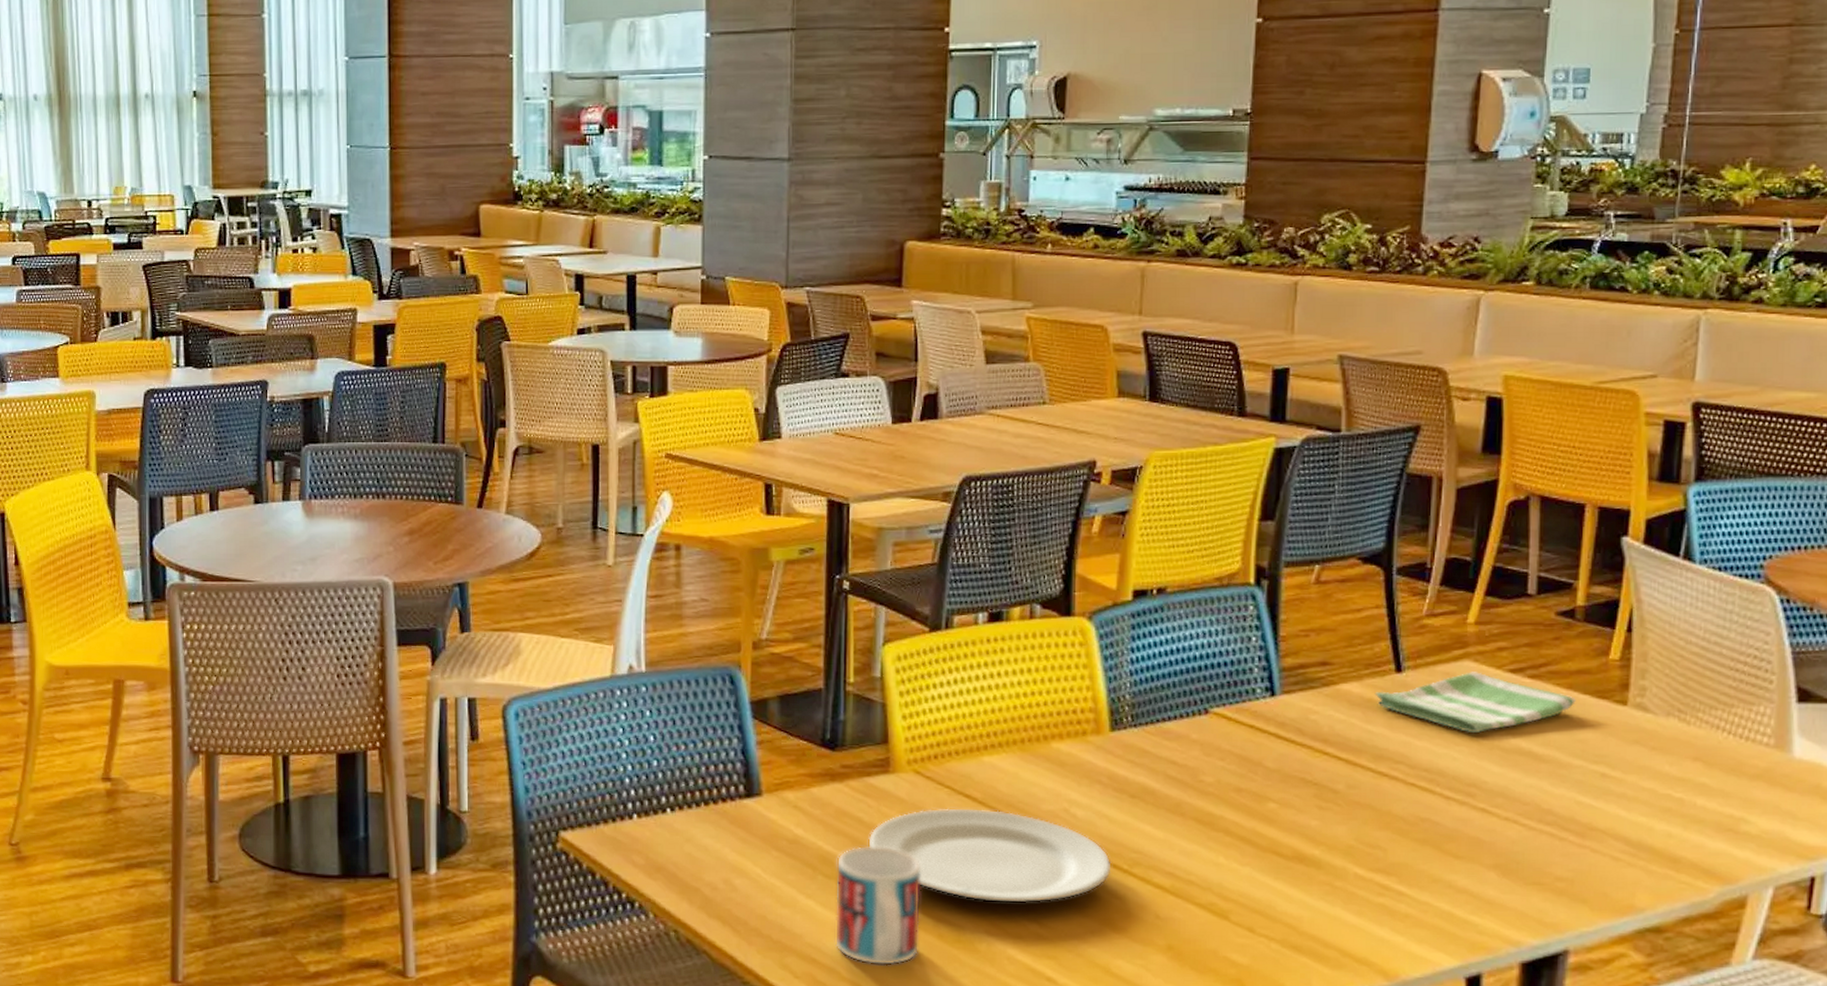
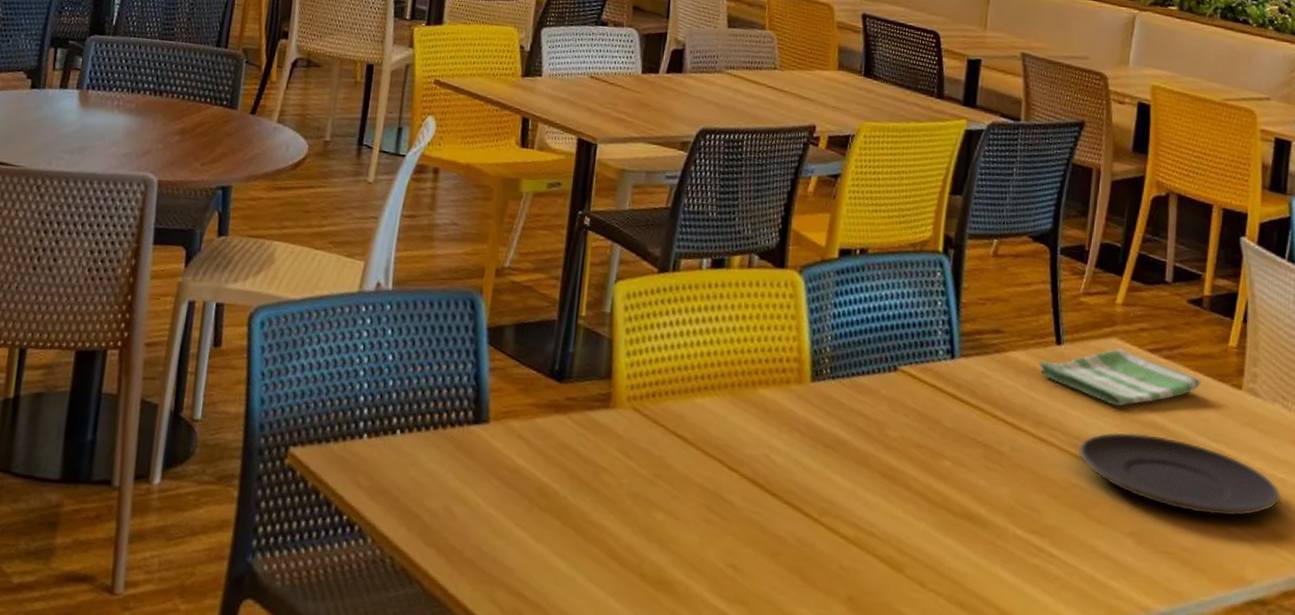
mug: present [834,845,921,966] -> none [543,479,631,605]
plate: present [868,808,1112,903] -> none [584,446,804,547]
plate: none [1427,761,1678,842] -> present [1078,432,1281,517]

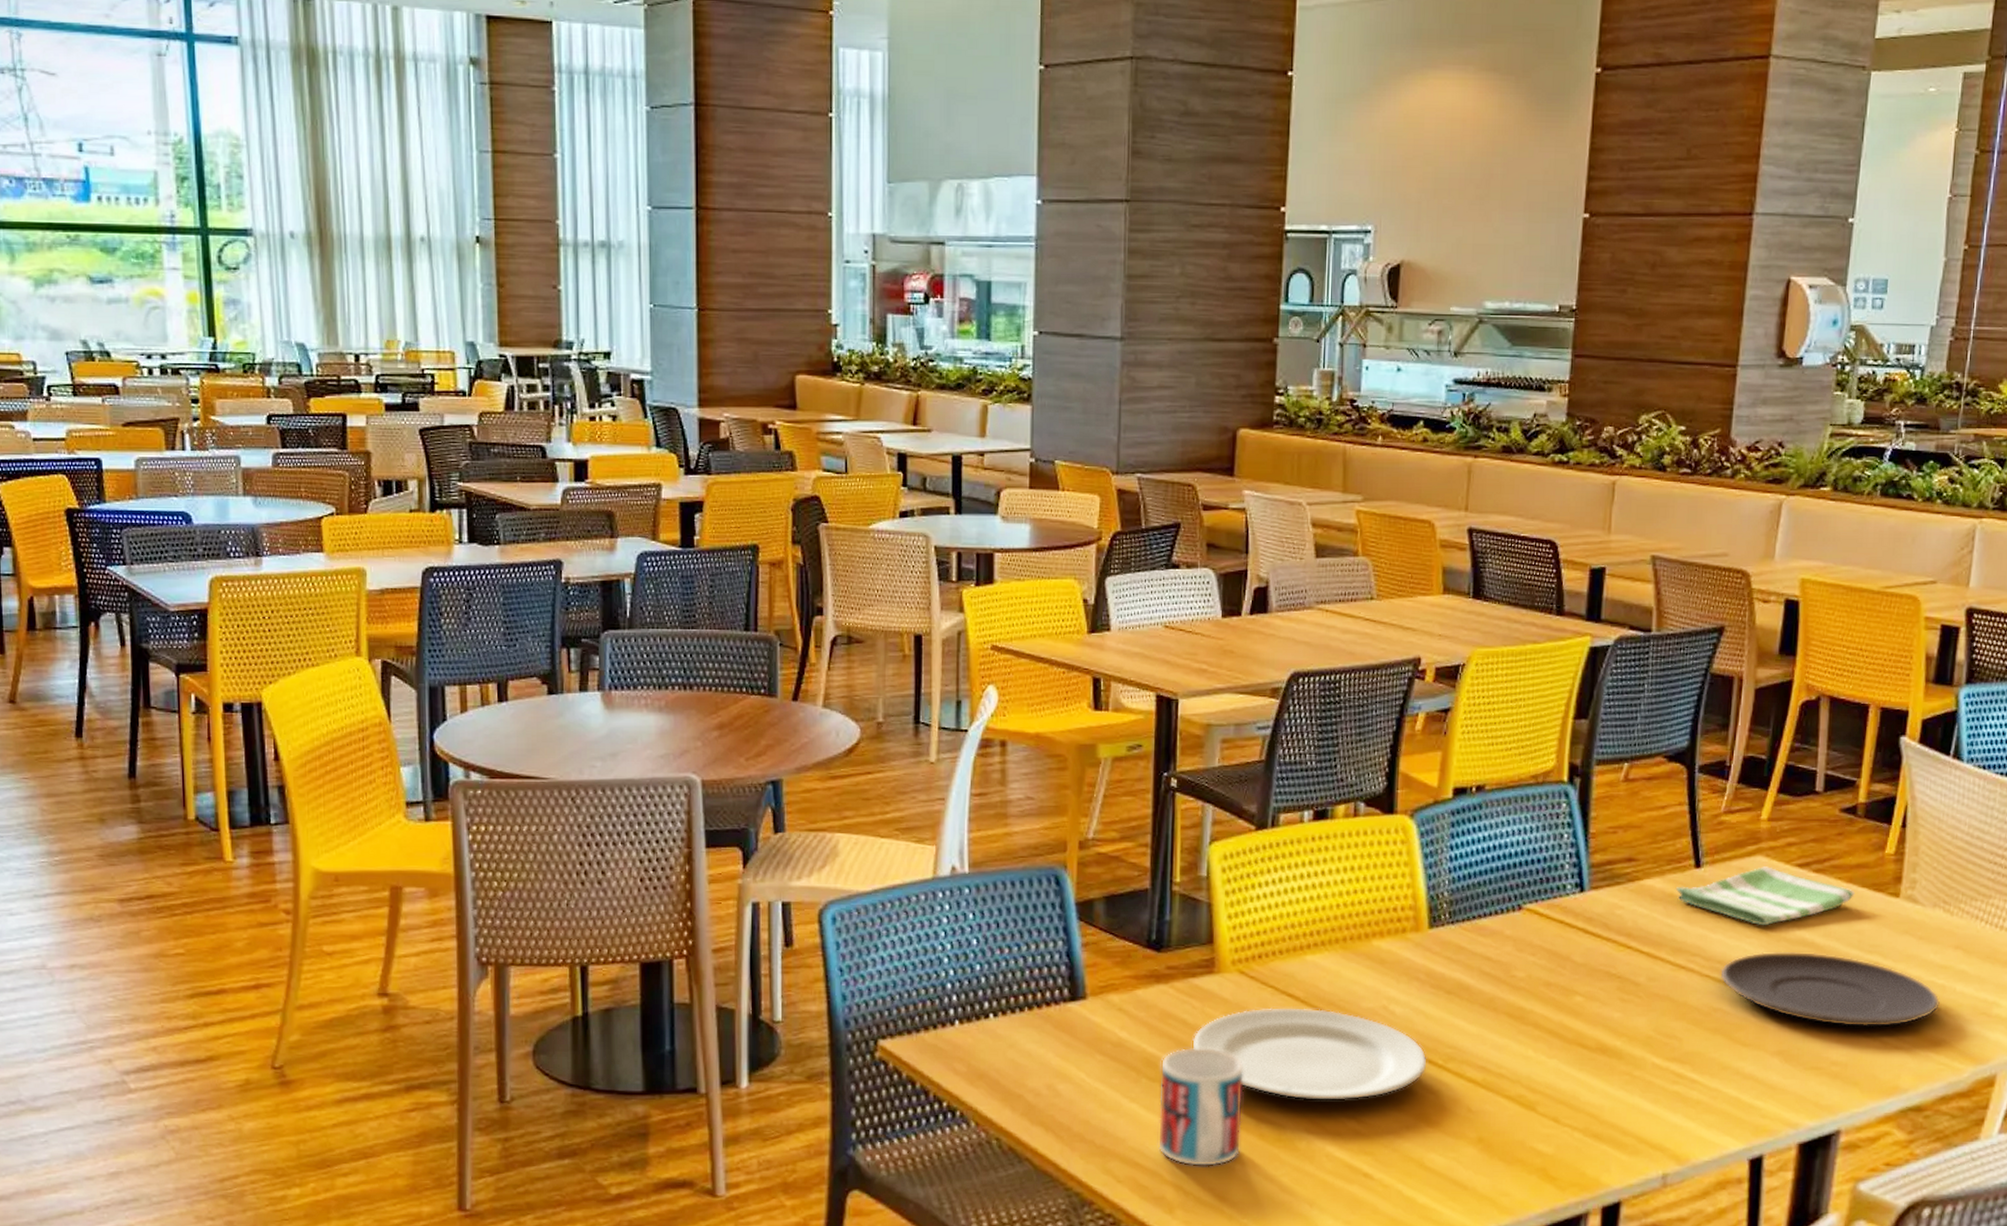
mug: none [543,479,631,605] -> present [1157,1047,1244,1167]
plate: none [584,446,804,547] -> present [1192,1008,1427,1100]

